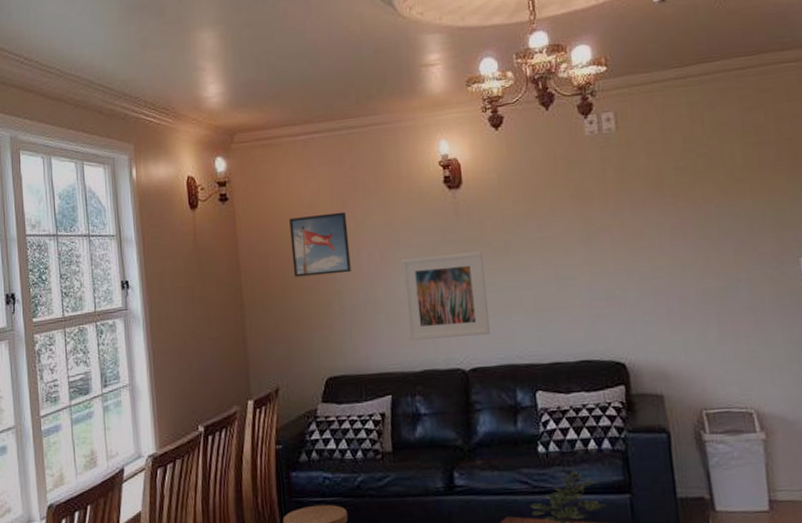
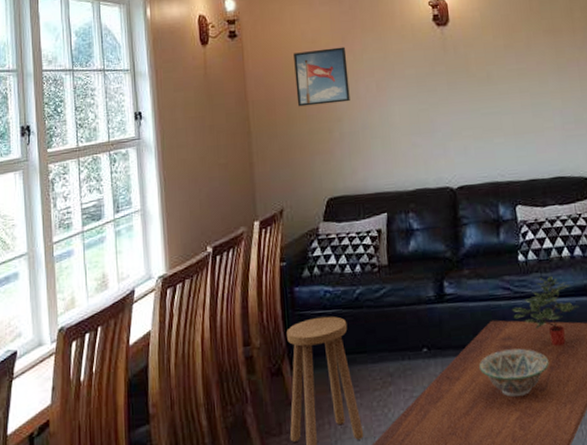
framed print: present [401,251,491,340] -> none [395,81,476,162]

